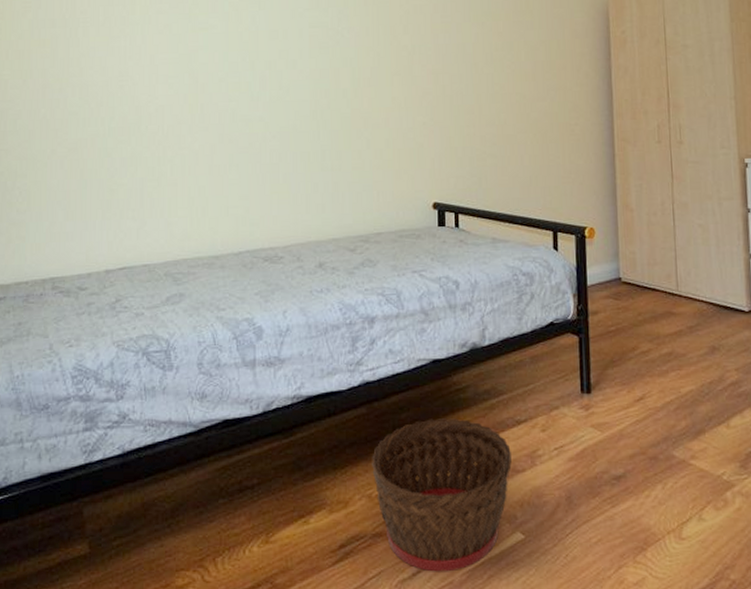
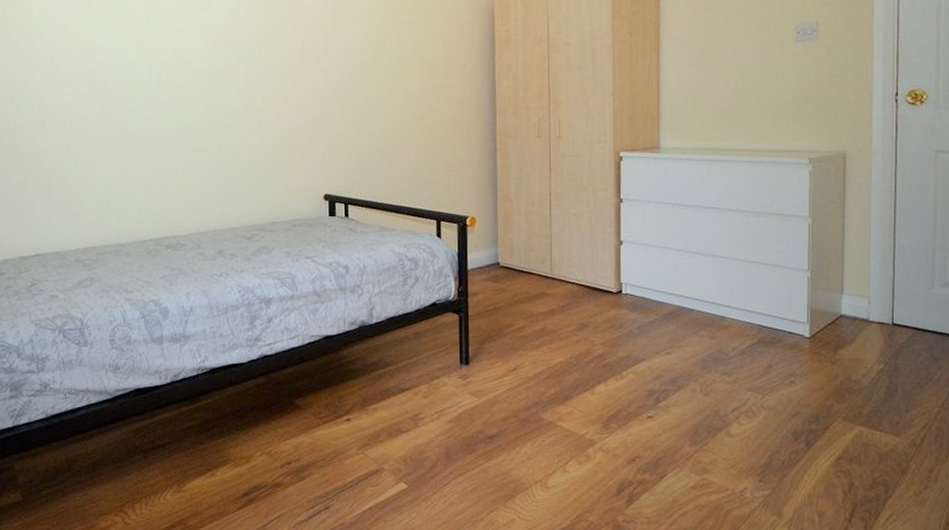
basket: present [372,418,512,572] -> none [270,387,396,516]

